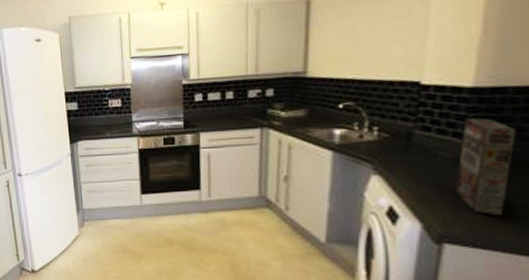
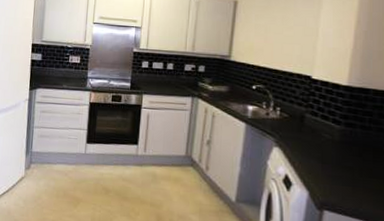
cereal box: present [455,117,517,216] -> none [333,108,375,191]

